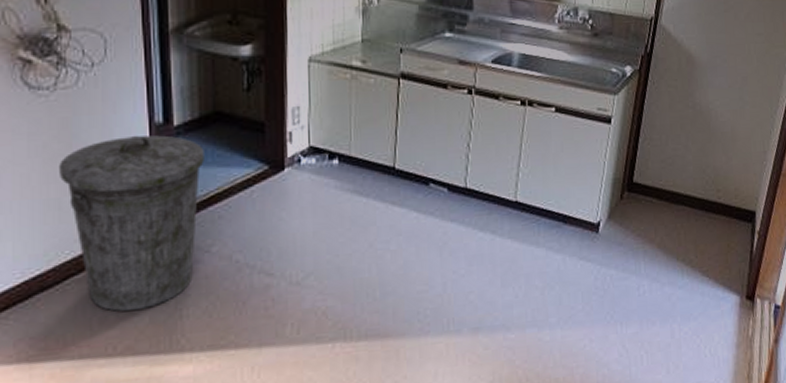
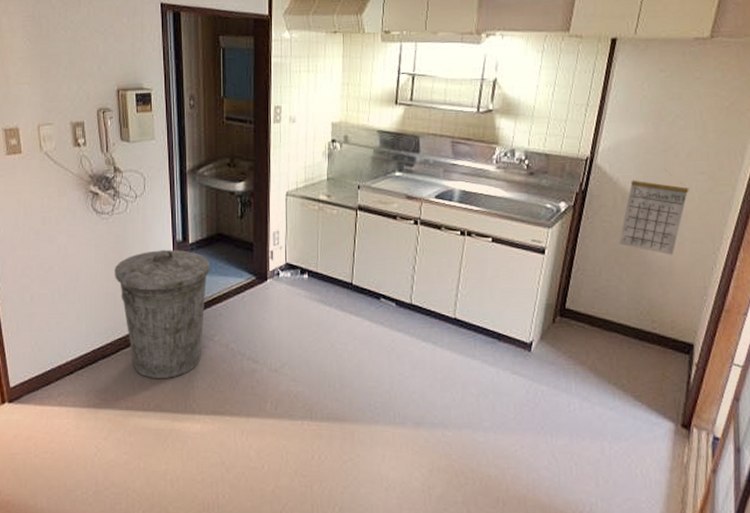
calendar: none [684,35,748,120] -> present [619,174,689,255]

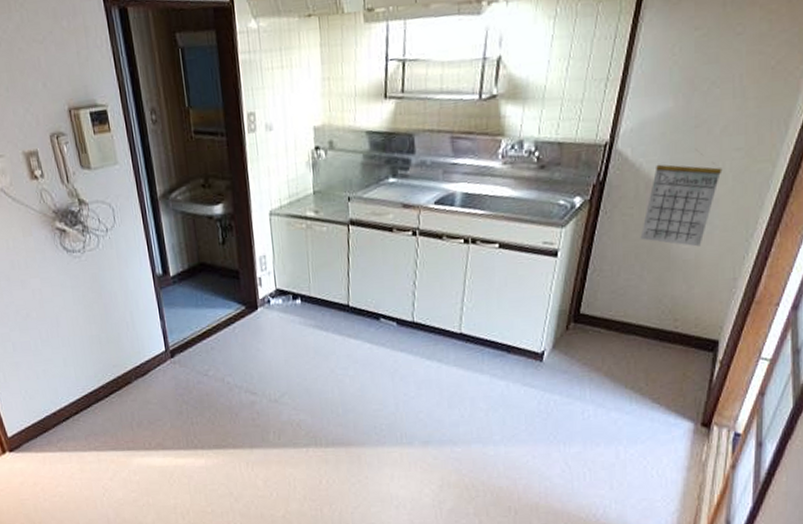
trash can: present [115,249,210,379] -> none [95,284,197,418]

